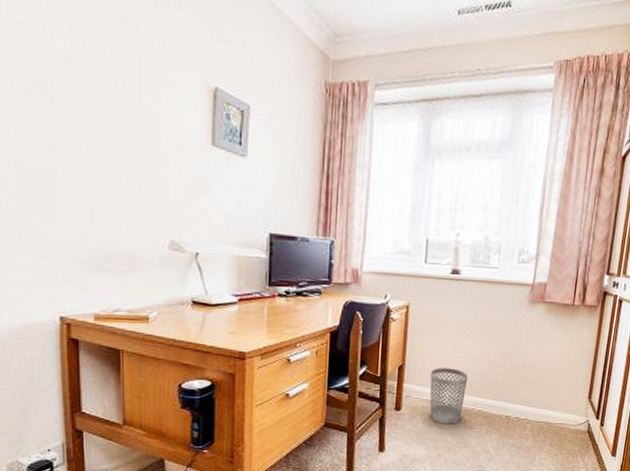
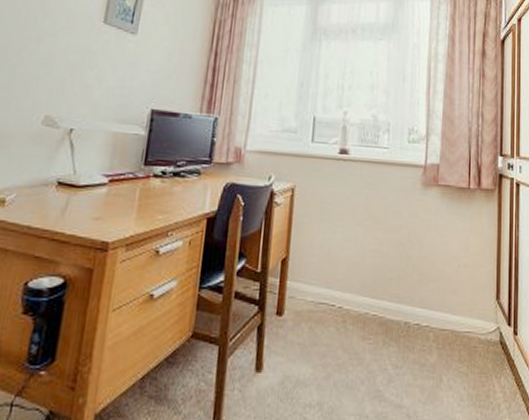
wastebasket: present [430,368,469,424] -> none [317,261,360,334]

